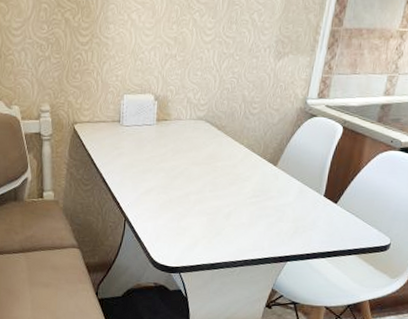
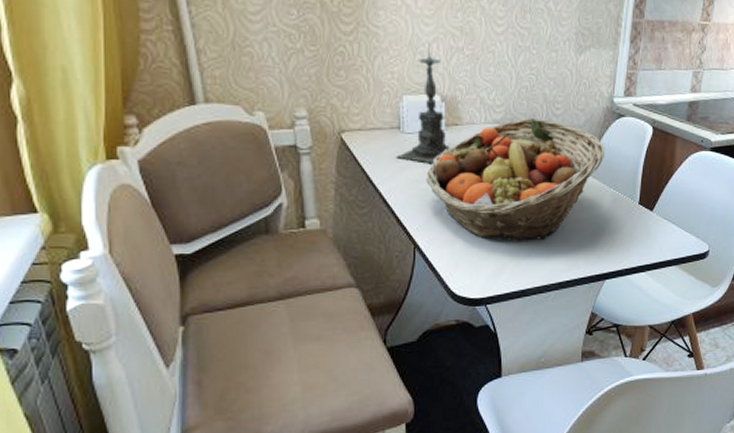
candle holder: none [115,51,159,151] -> present [396,43,450,163]
fruit basket: none [138,116,295,223] -> present [426,118,604,241]

